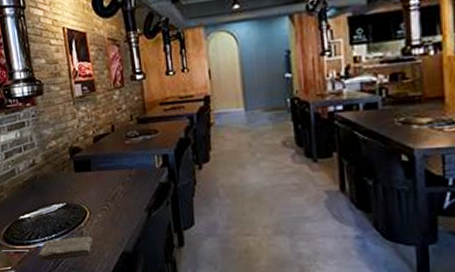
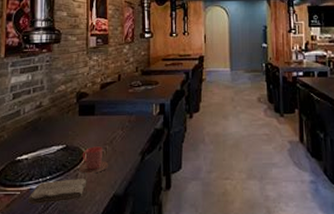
cup: none [83,203,114,231] -> present [79,146,109,174]

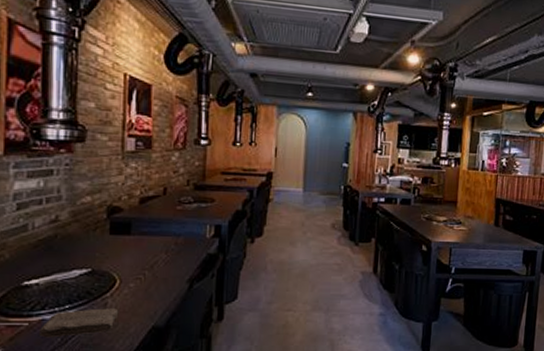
cup: present [79,146,109,174] -> none [109,271,148,303]

